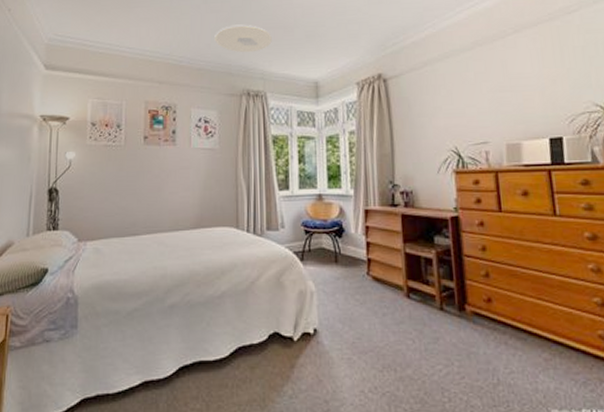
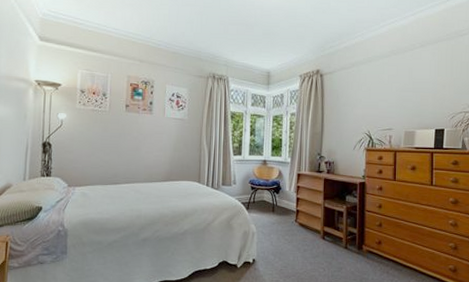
ceiling light: present [214,24,272,53] -> none [188,18,236,43]

